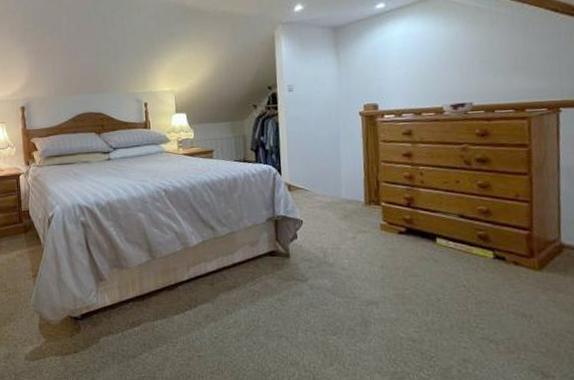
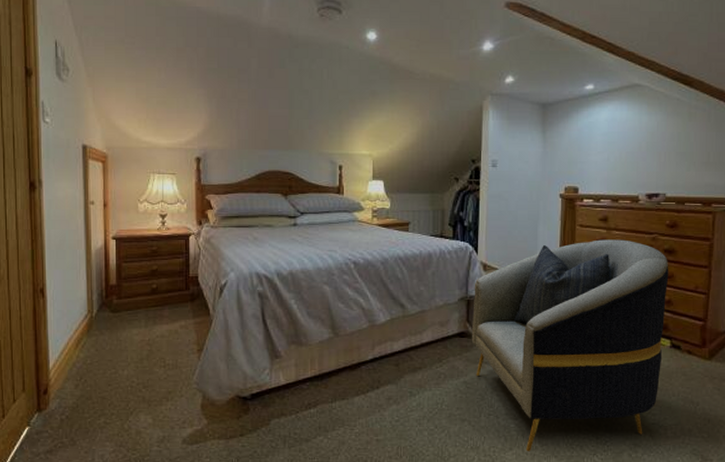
armchair: none [280,152,486,368] -> present [471,239,669,452]

